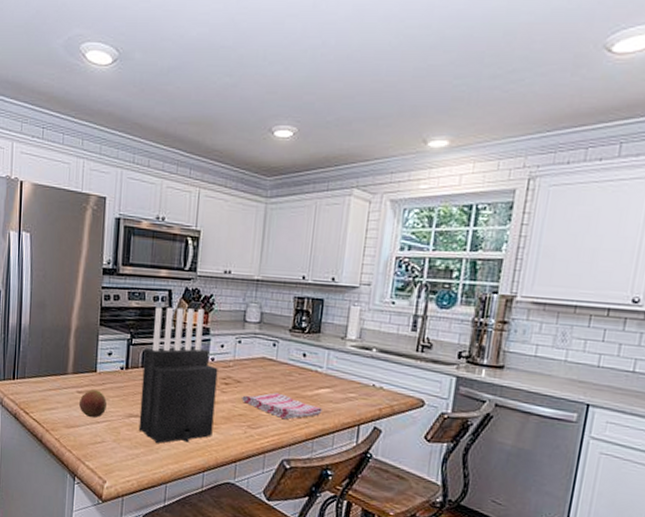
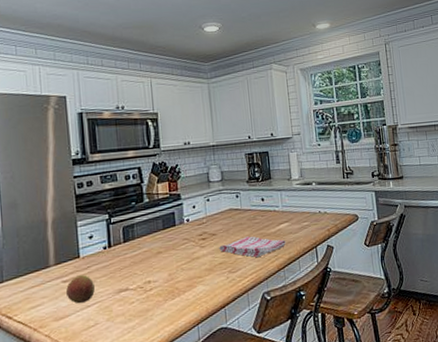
knife block: present [138,307,218,443] -> none [124,178,200,310]

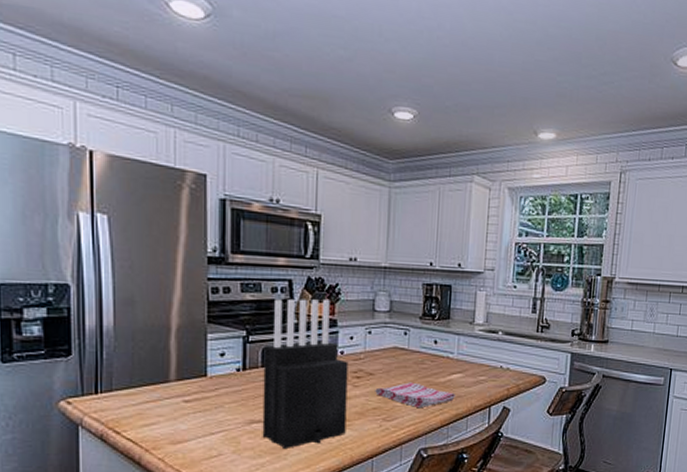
apple: present [65,275,95,304] -> none [186,397,221,430]
knife block: none [124,178,200,310] -> present [262,298,349,448]

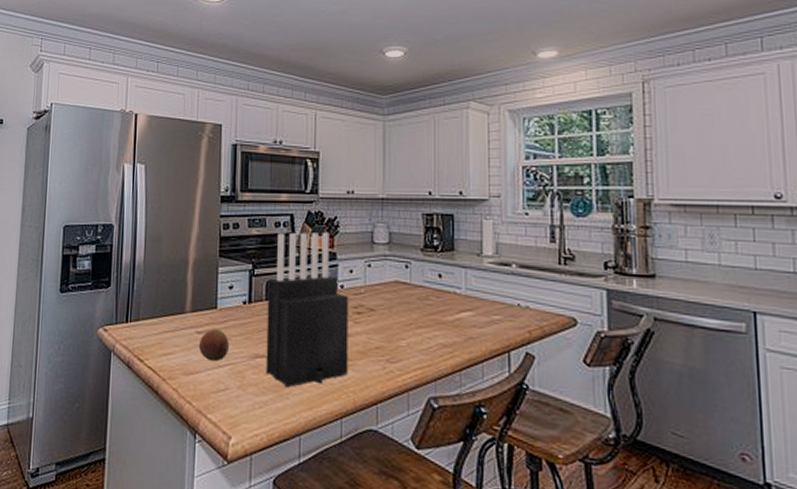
apple: none [186,397,221,430] -> present [198,329,229,362]
dish towel: present [375,382,455,409] -> none [377,320,466,350]

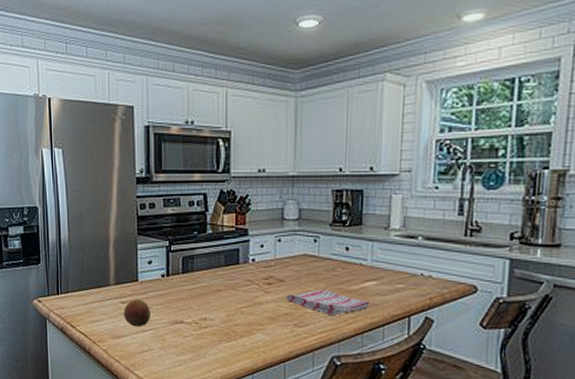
knife block: present [265,231,349,387] -> none [184,209,260,348]
dish towel: none [377,320,466,350] -> present [286,289,370,316]

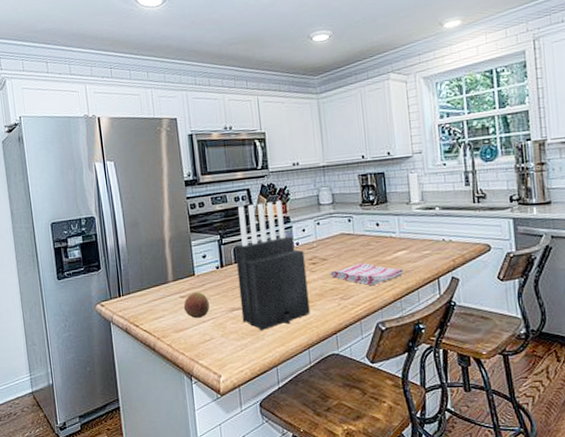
knife block: none [184,209,260,348] -> present [234,200,310,330]

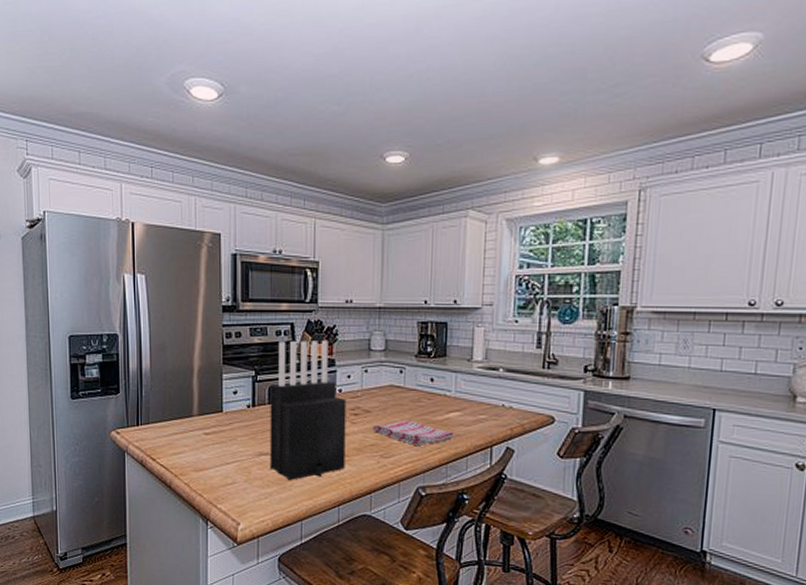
apple: present [183,292,210,319] -> none [206,430,235,460]

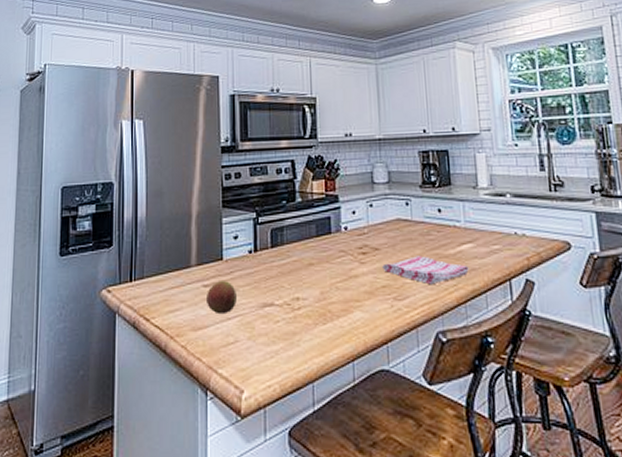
apple: none [206,430,235,460] -> present [205,281,237,315]
knife block: present [269,339,346,480] -> none [272,175,357,333]

